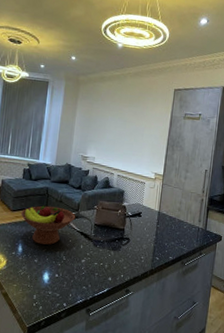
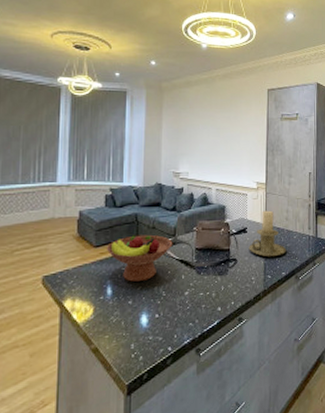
candle holder: none [141,199,176,242] -> present [248,210,287,257]

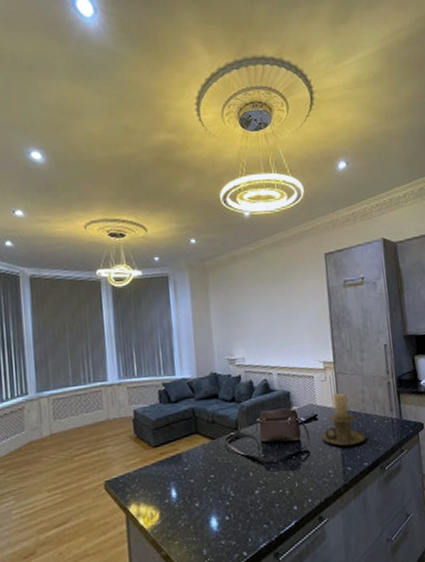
fruit bowl: present [106,234,173,282] -> none [165,430,236,483]

